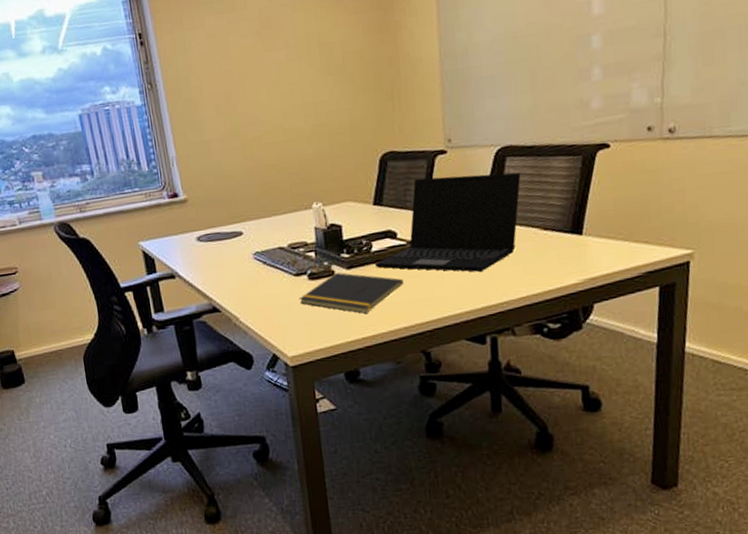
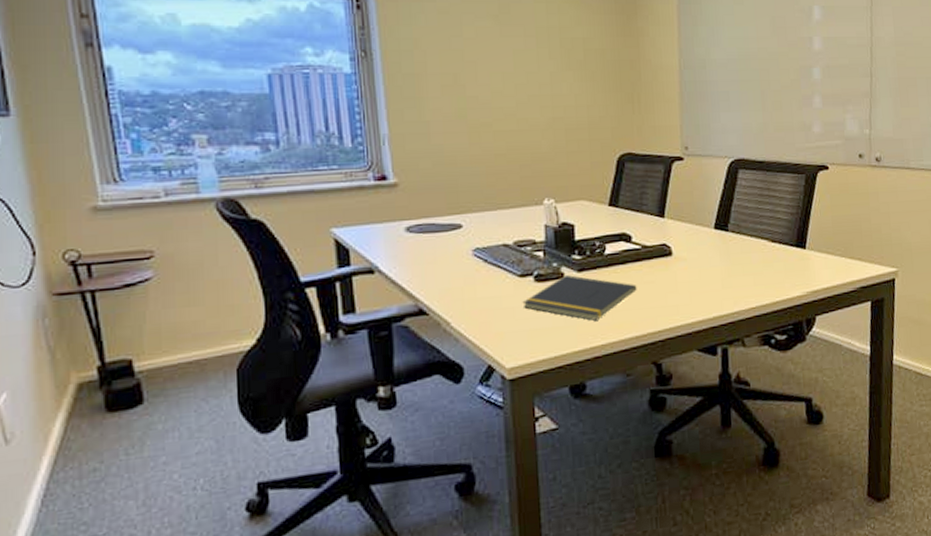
laptop: present [375,172,521,272] -> none [608,182,752,281]

